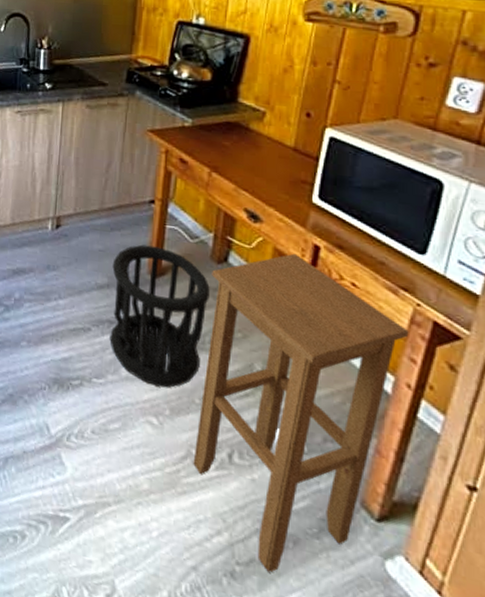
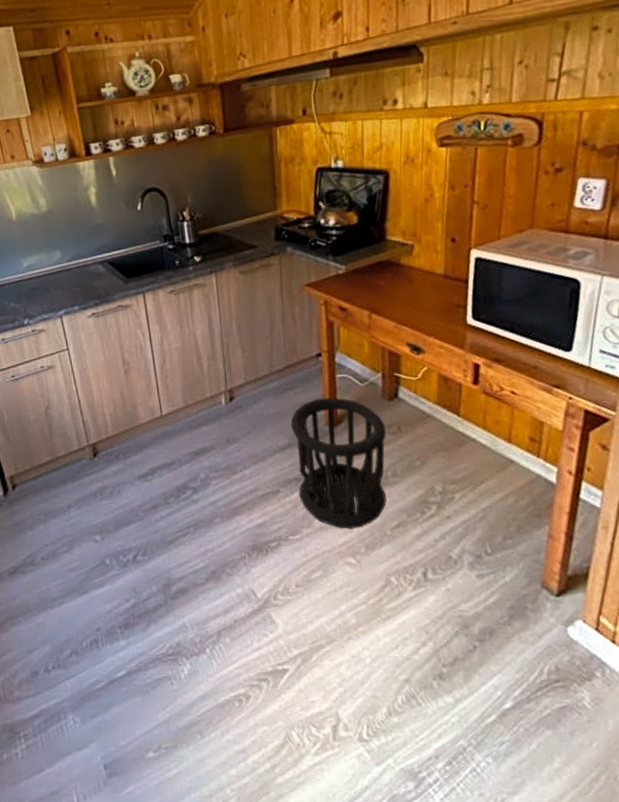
stool: present [193,253,409,573] -> none [385,375,566,665]

